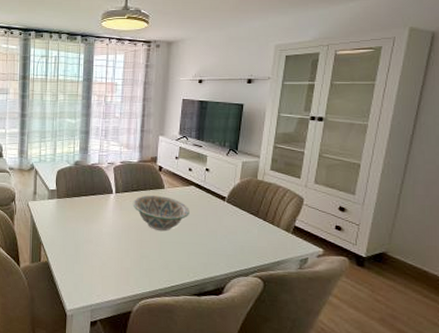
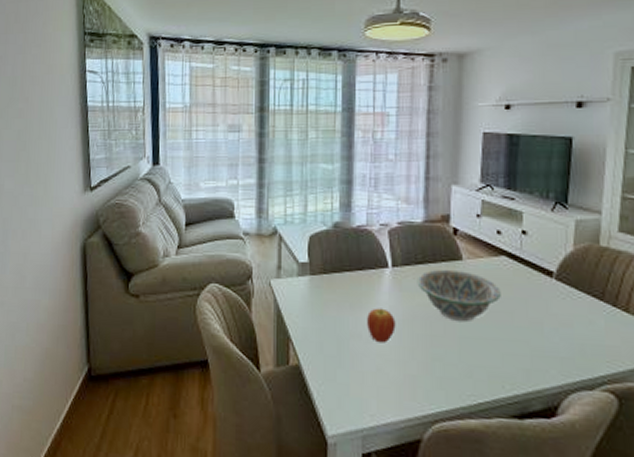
fruit: none [97,221,117,246] -> present [367,308,396,343]

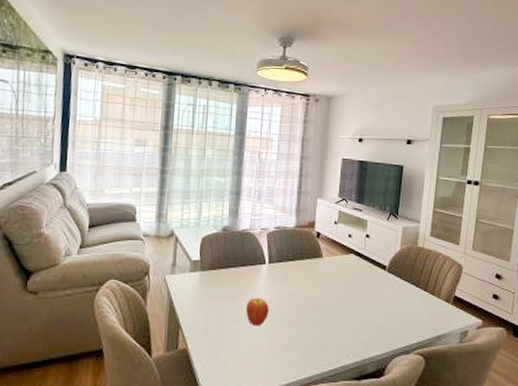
decorative bowl: present [417,269,501,323] -> none [287,264,349,307]

